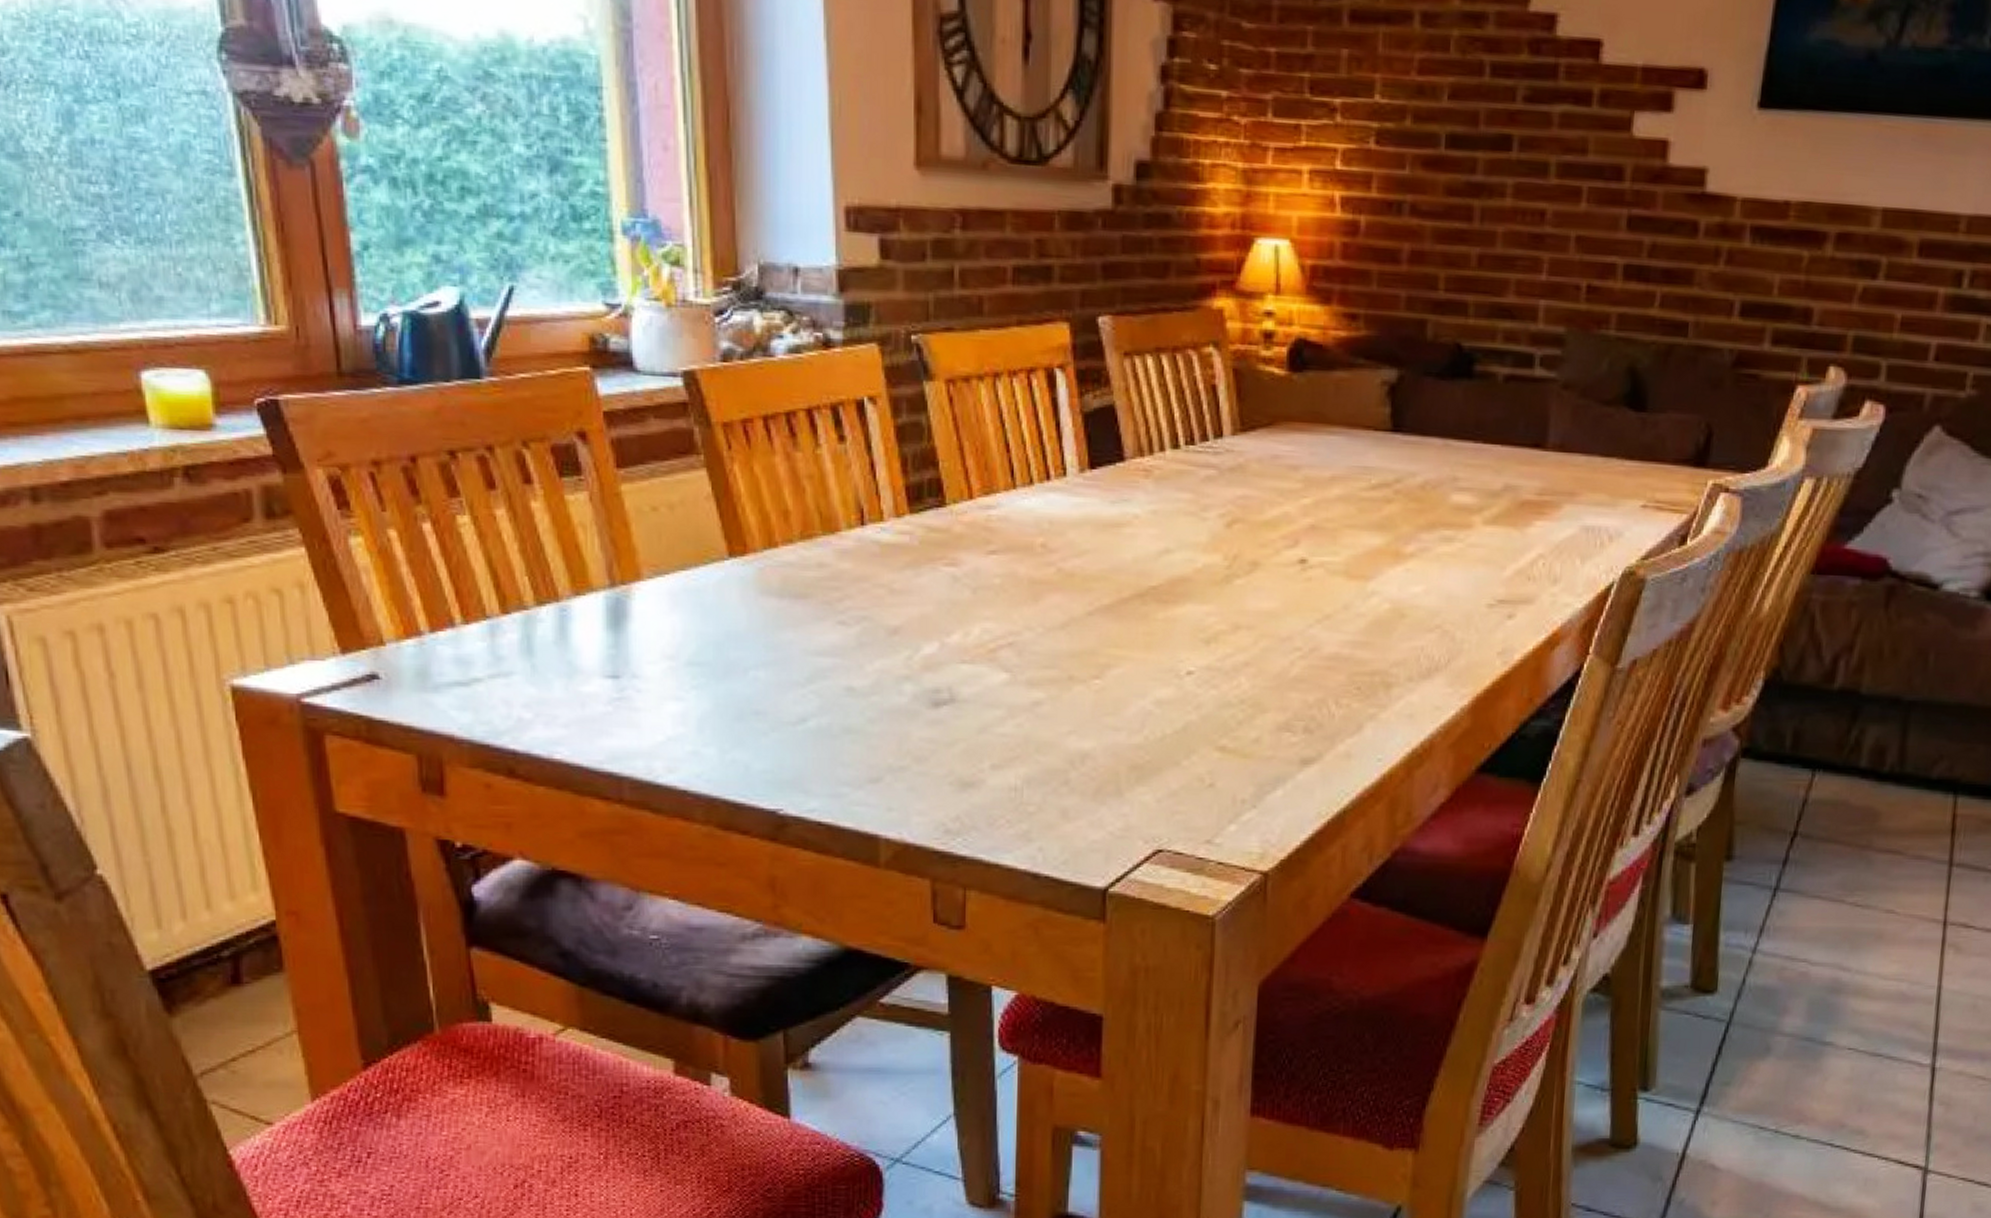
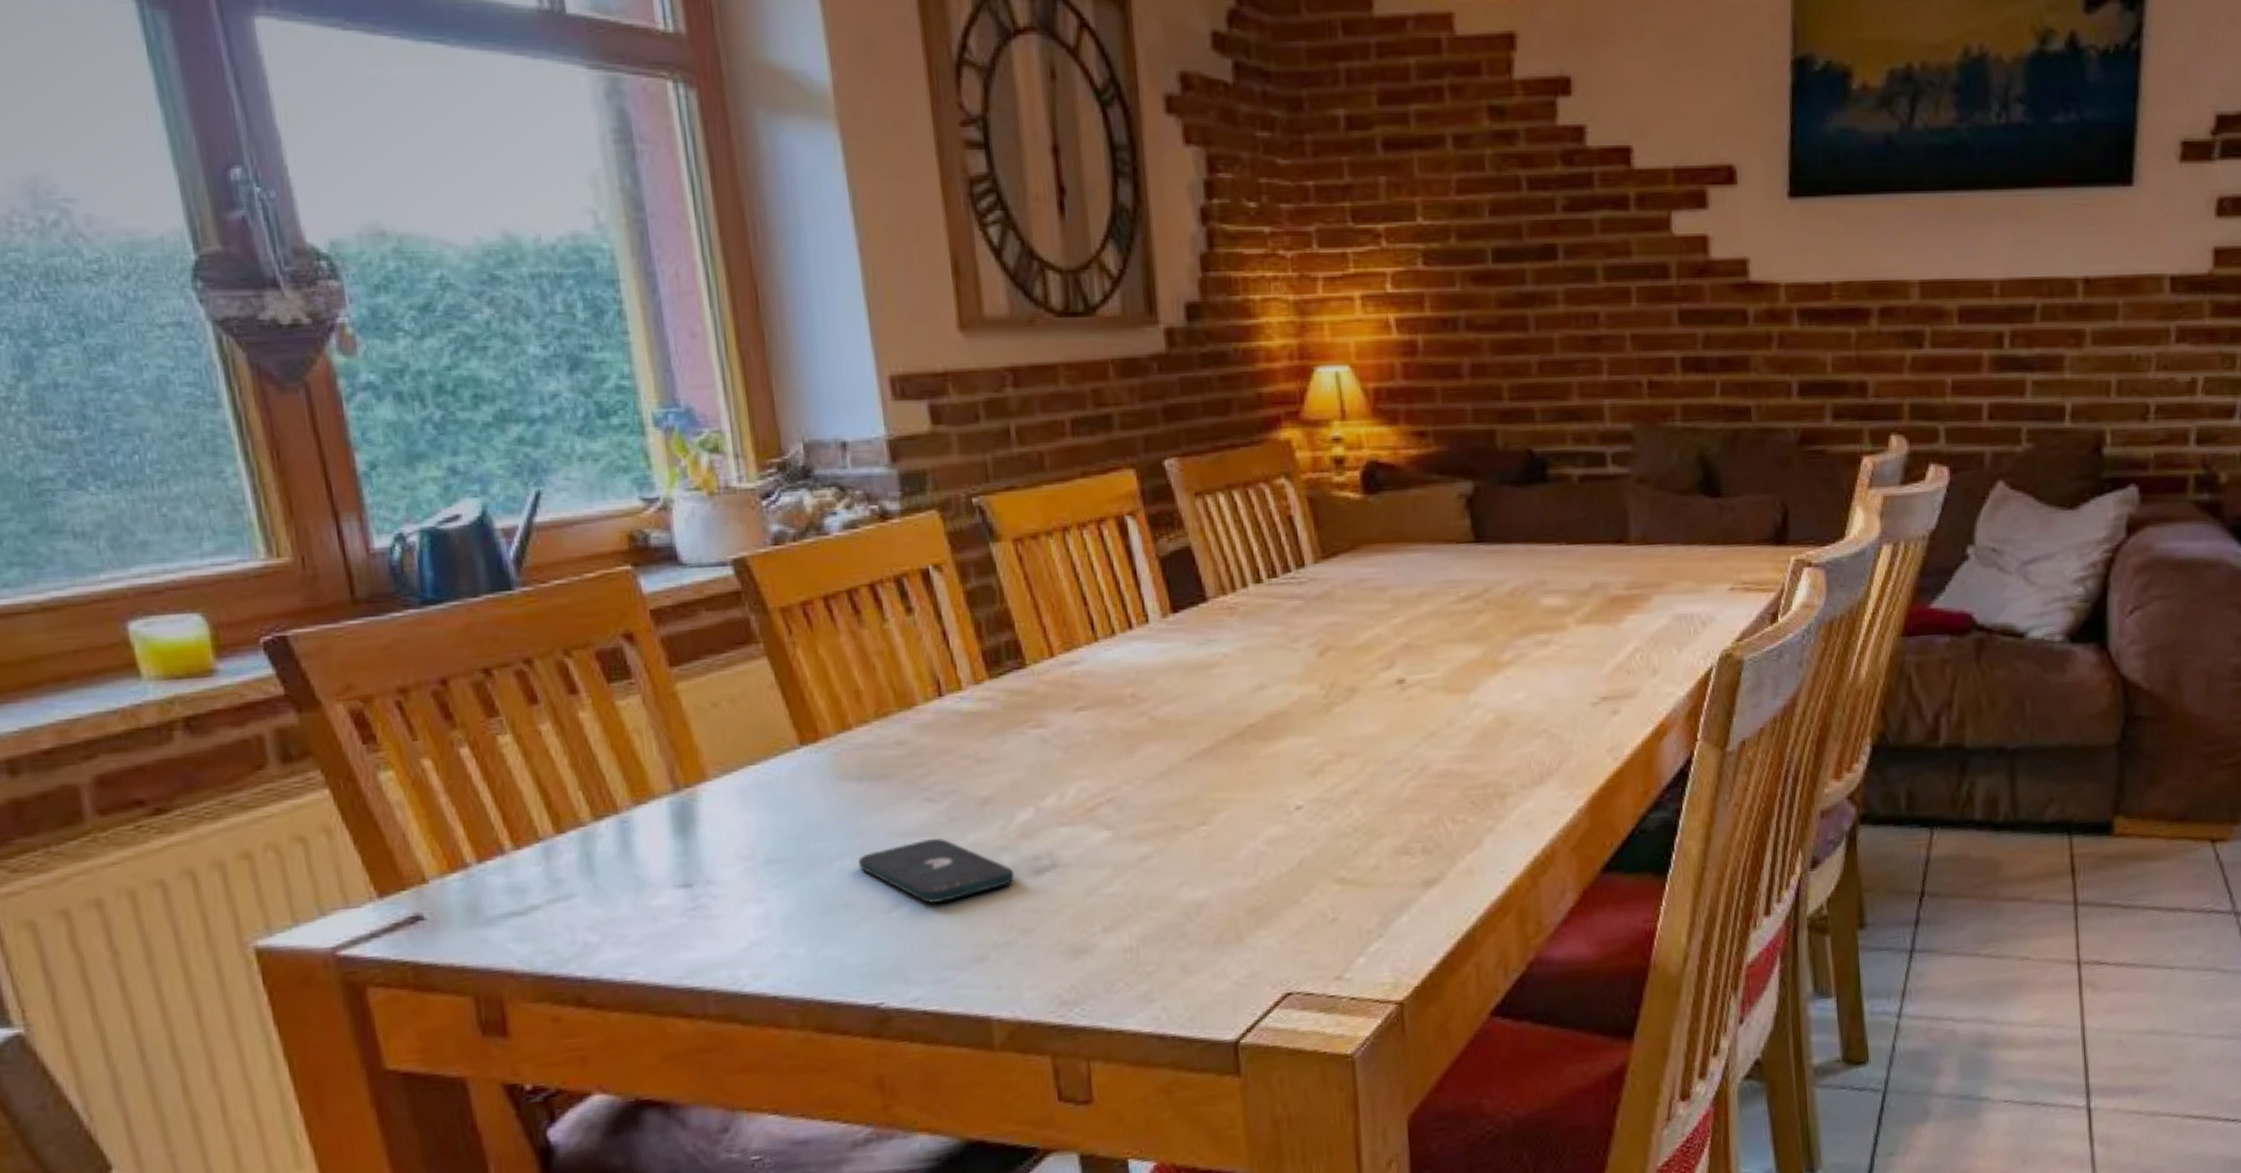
smartphone: none [771,661,915,723] -> present [857,838,1015,904]

